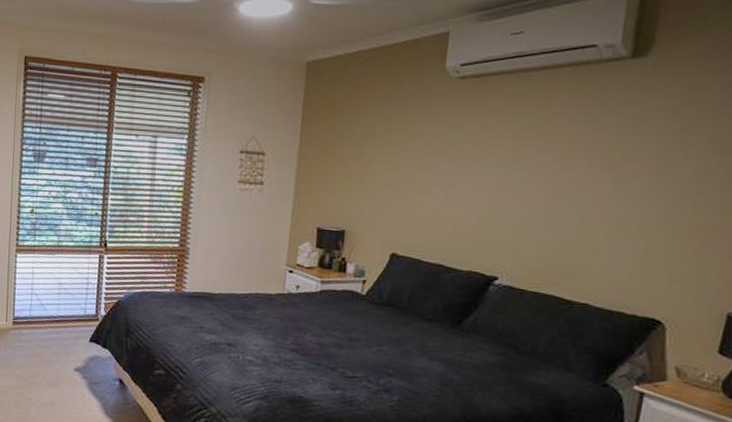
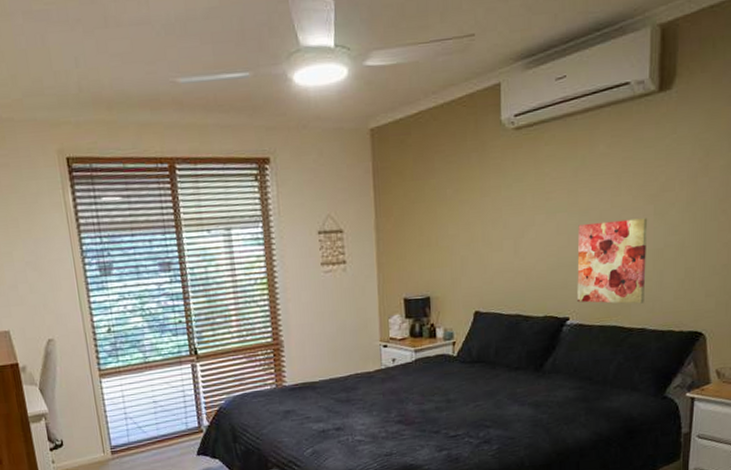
wall art: none [510,182,605,277] -> present [577,218,648,304]

